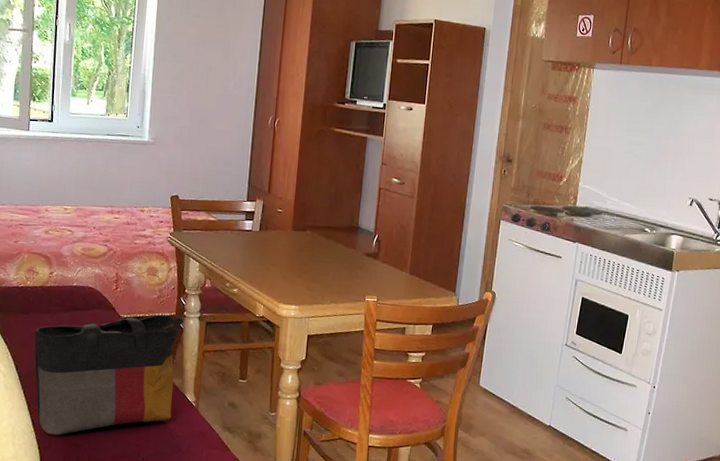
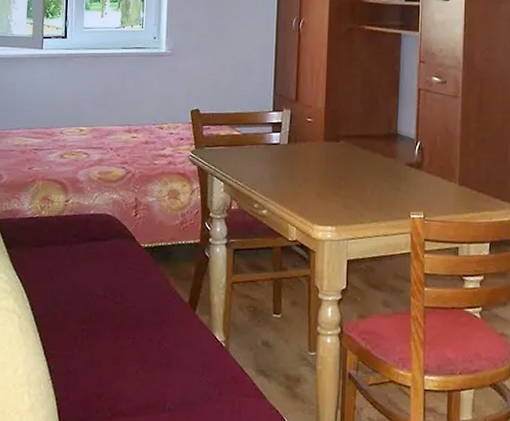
tote bag: present [34,315,184,435] -> none [50,242,210,384]

